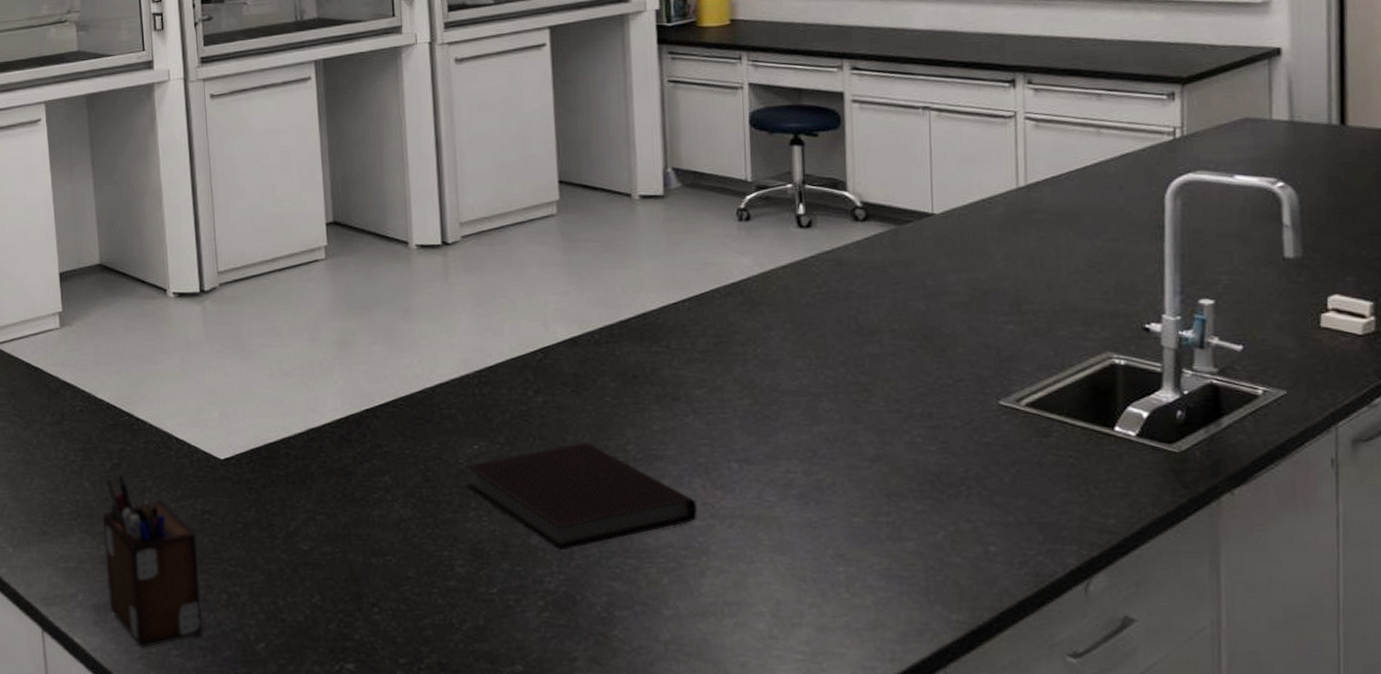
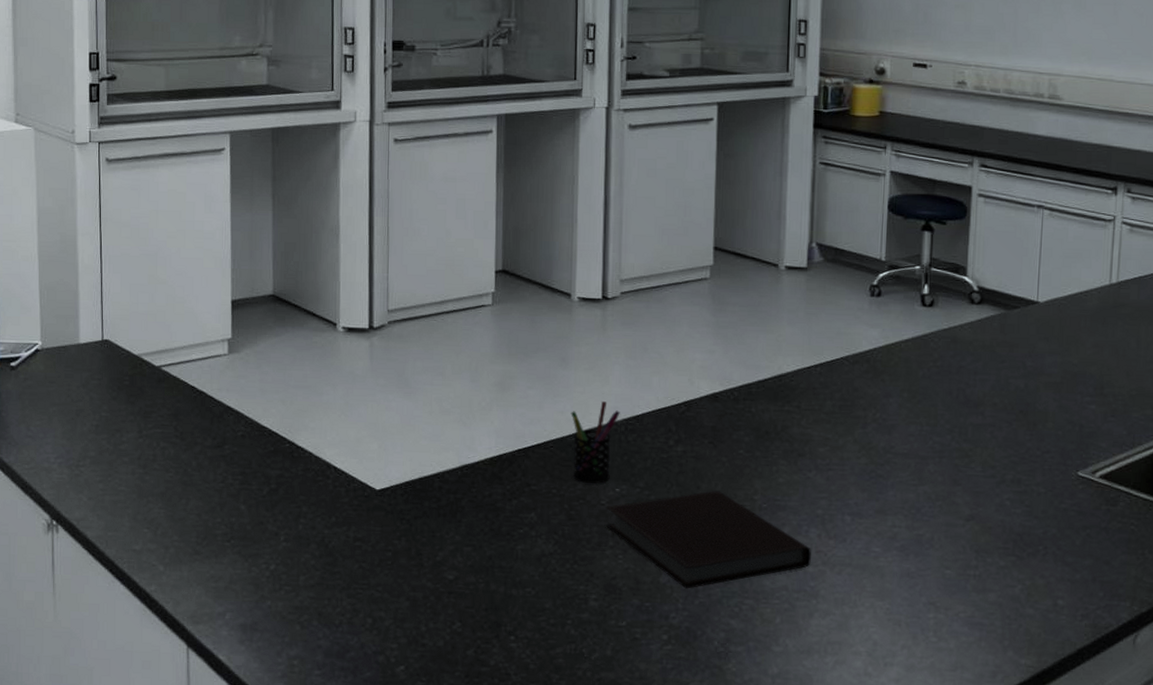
desk organizer: present [102,475,203,649] -> none [255,500,347,668]
pen holder: none [418,352,472,441] -> present [570,400,620,483]

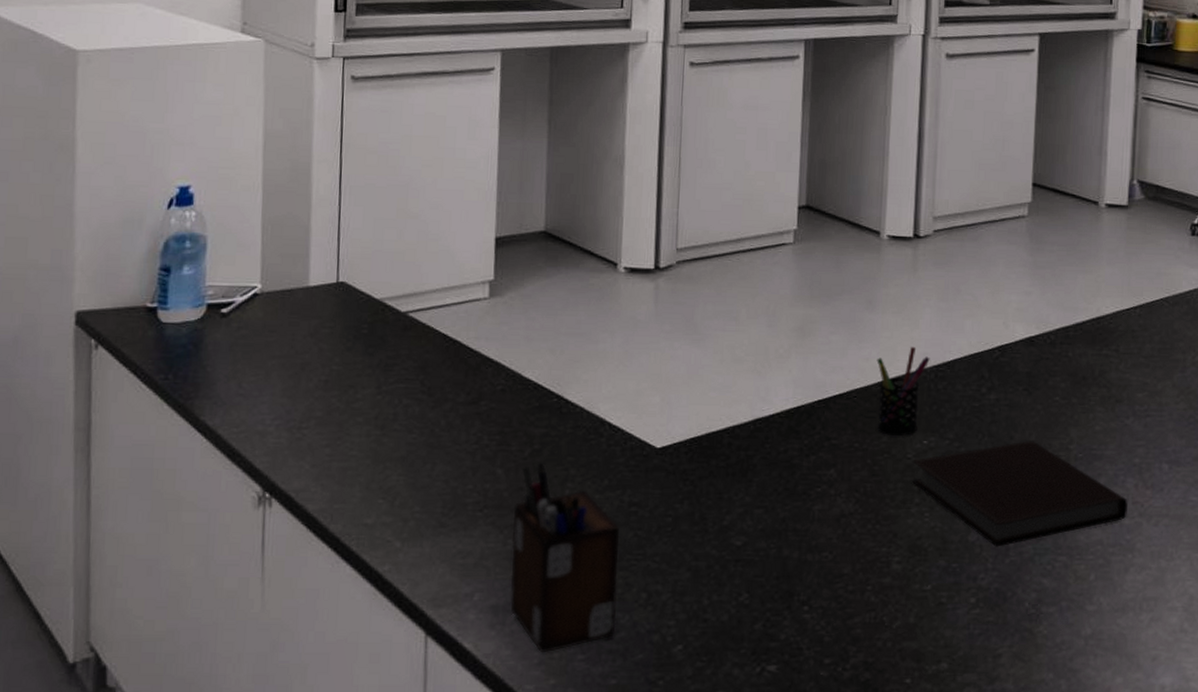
desk organizer: none [255,500,347,668] -> present [510,462,620,653]

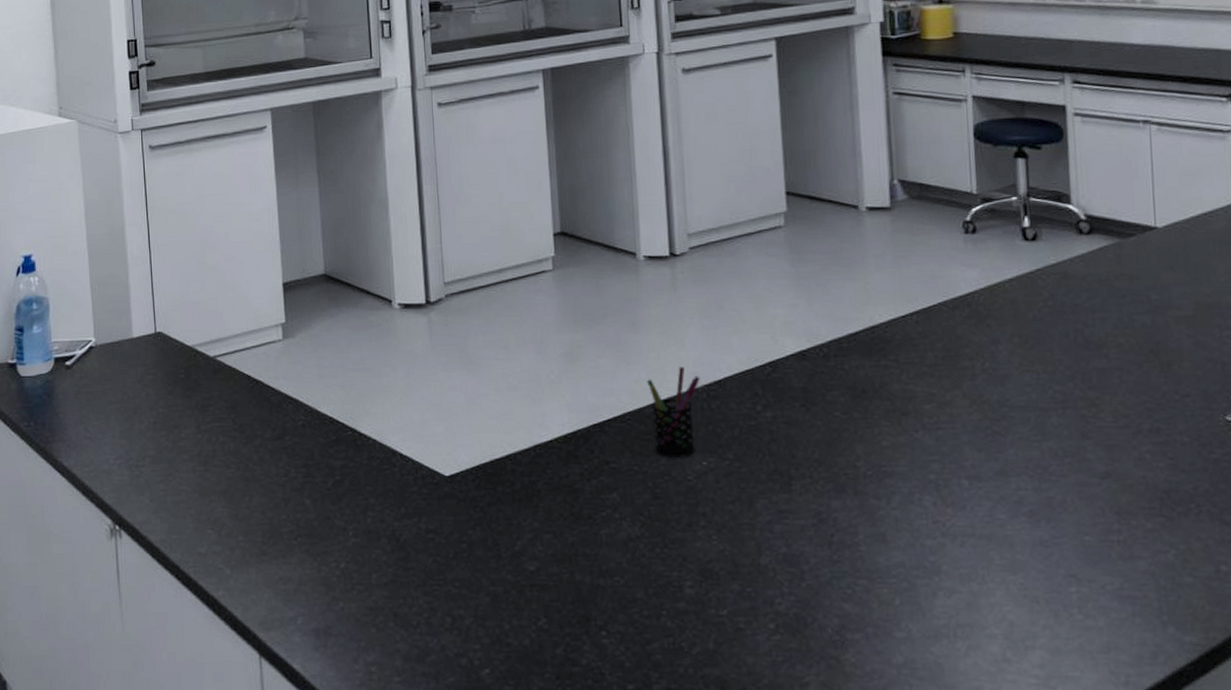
desk organizer: present [510,462,620,653] -> none [323,492,426,675]
notebook: present [911,441,1128,547] -> none [693,459,928,571]

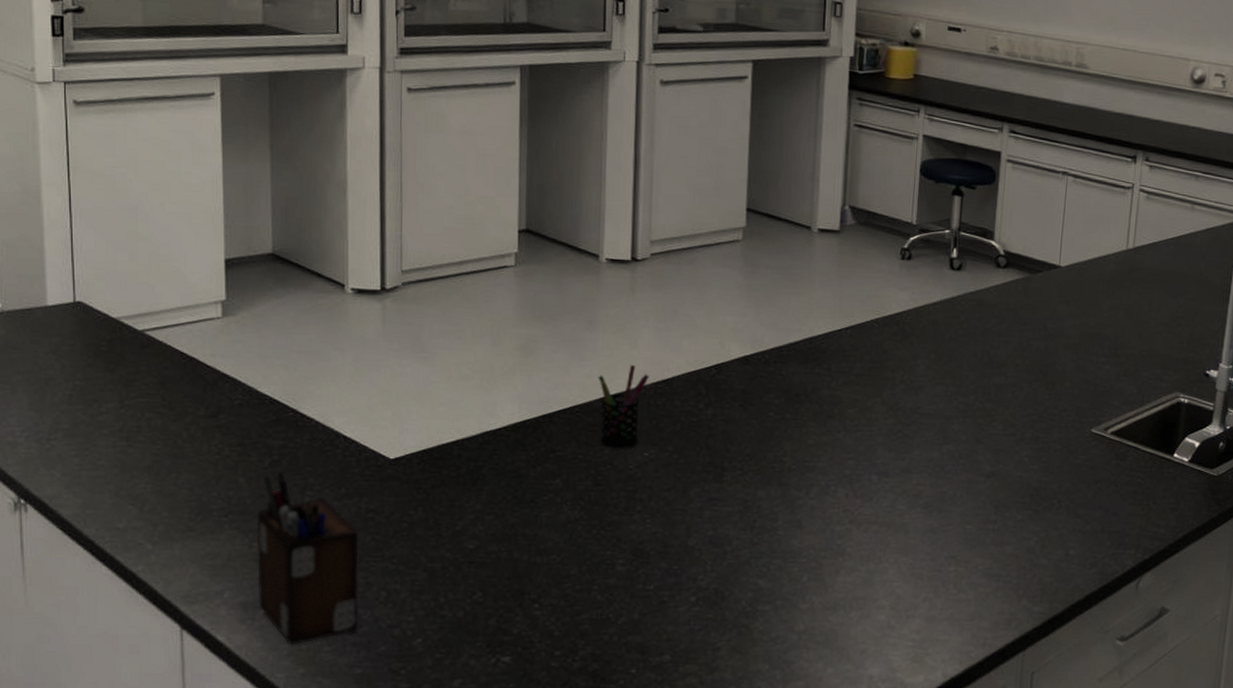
desk organizer: none [323,492,426,675] -> present [256,471,359,645]

